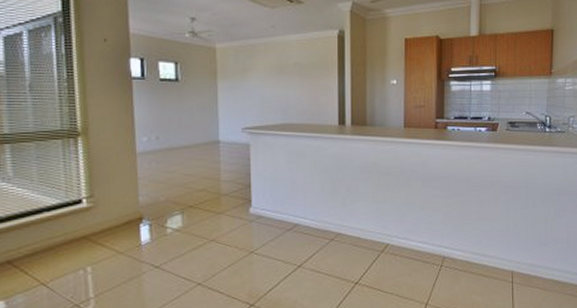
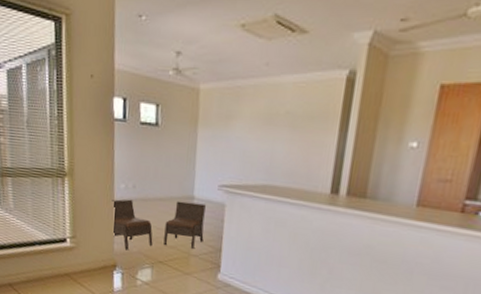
armless chair: none [133,146,232,201] -> present [112,199,206,250]

